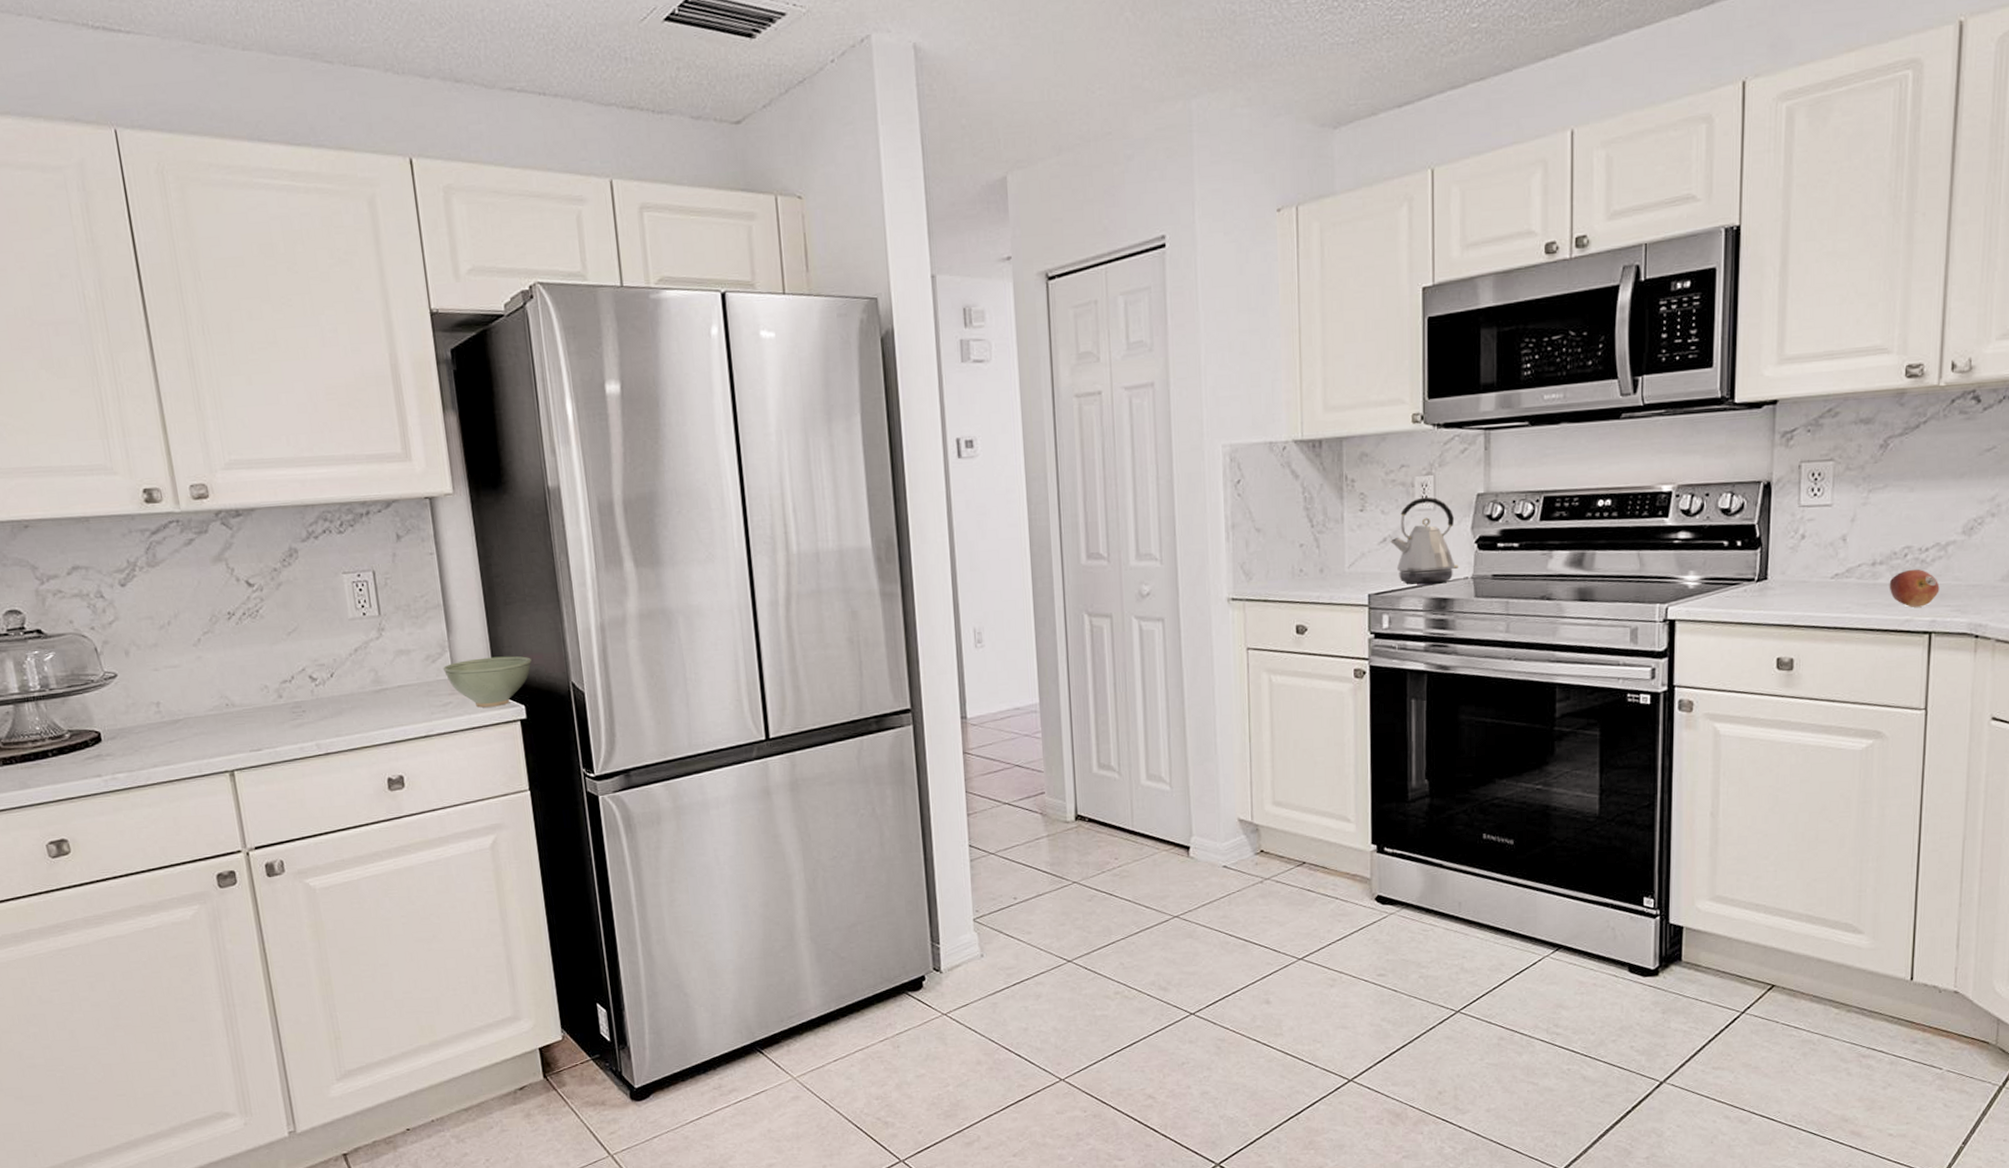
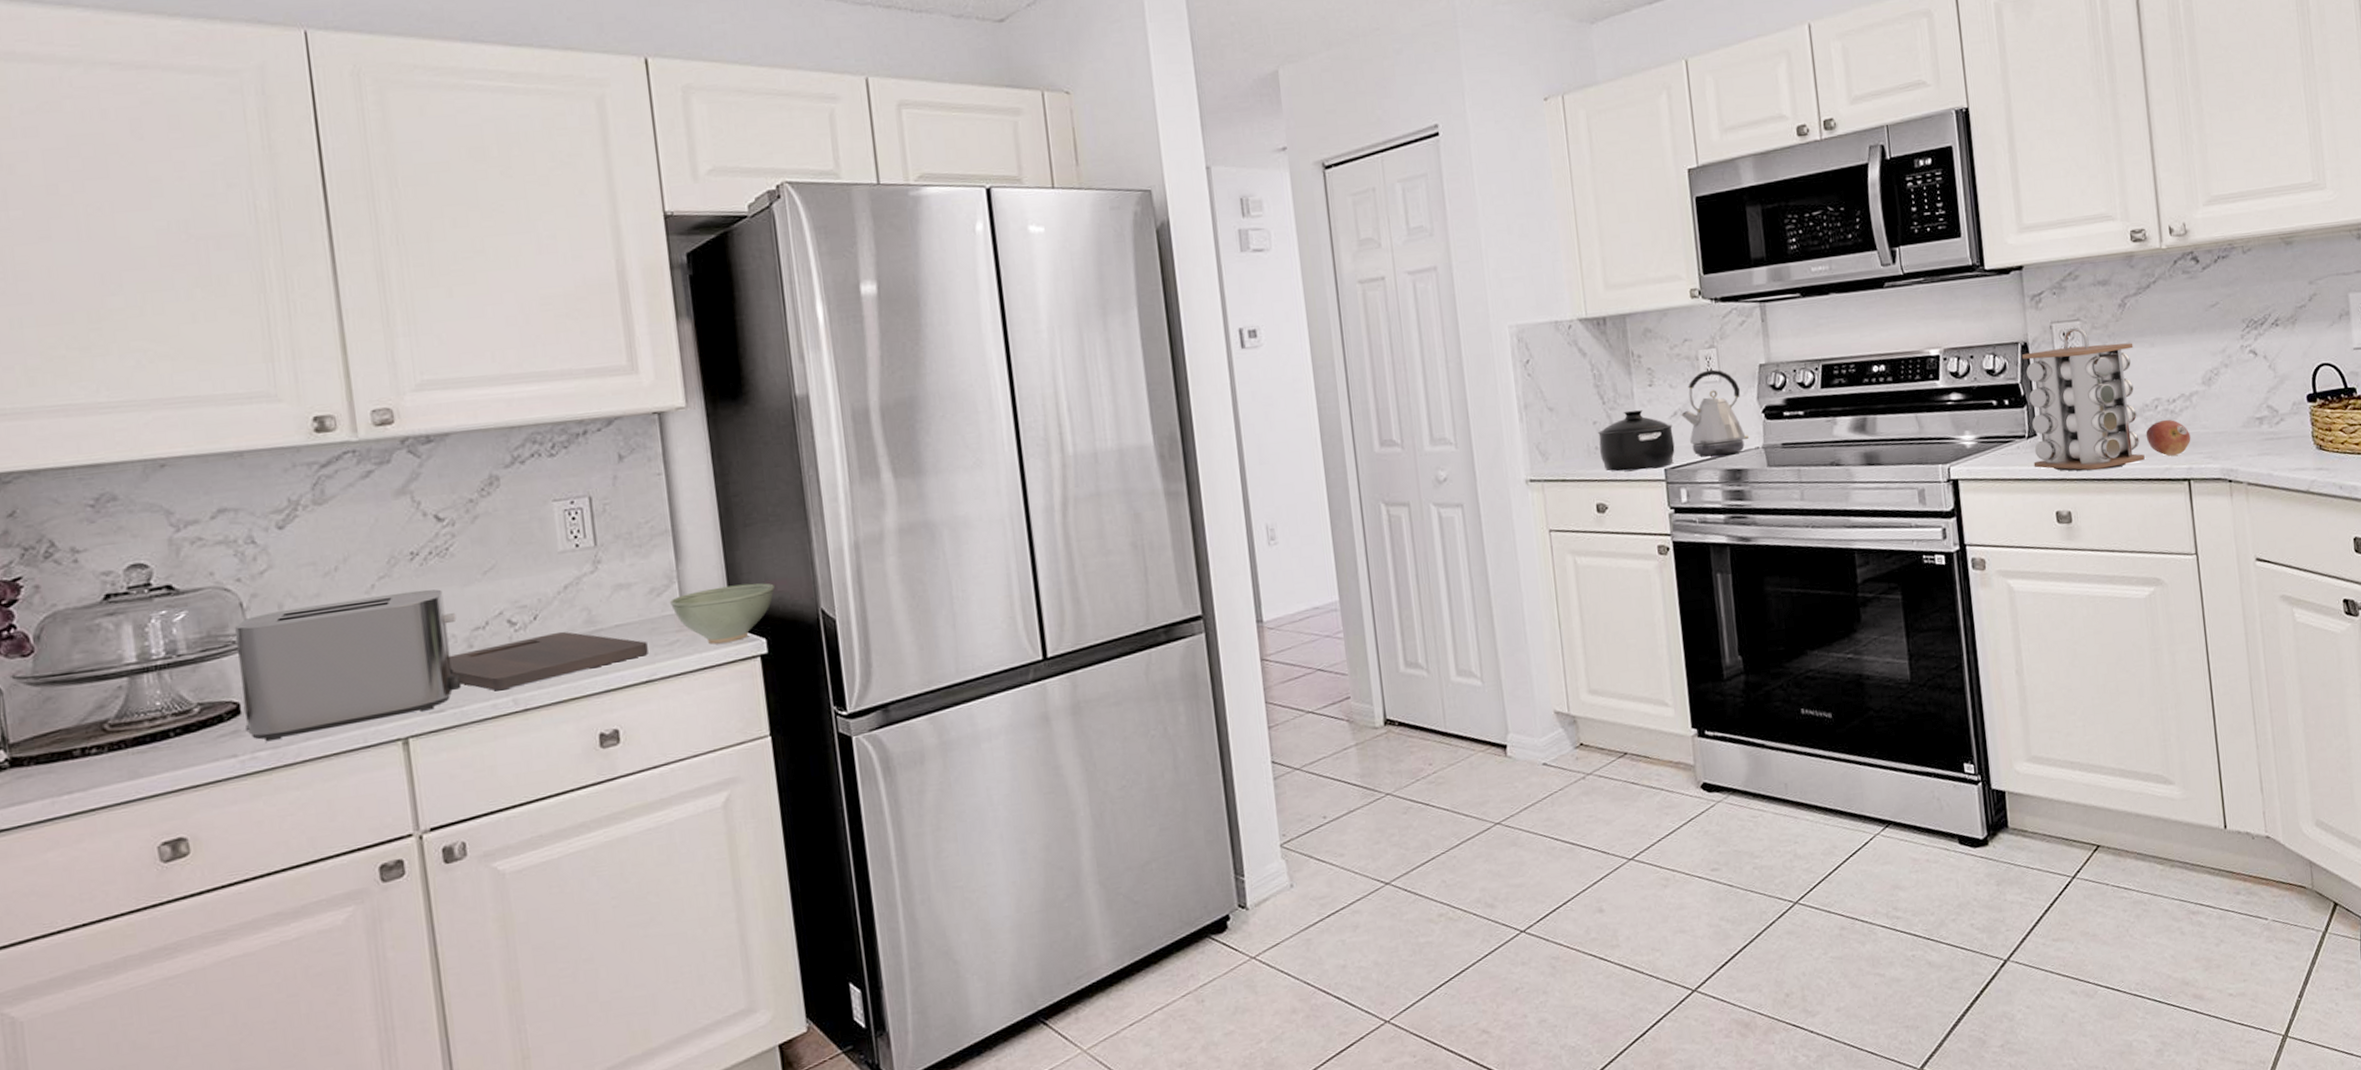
toaster: none [92,645,274,766] -> present [235,589,462,742]
cutting board: none [263,688,426,736] -> present [449,631,648,691]
saucepan: none [1303,534,1381,595] -> present [1597,409,1675,472]
spice rack: none [1759,467,1890,618] -> present [2021,327,2145,471]

